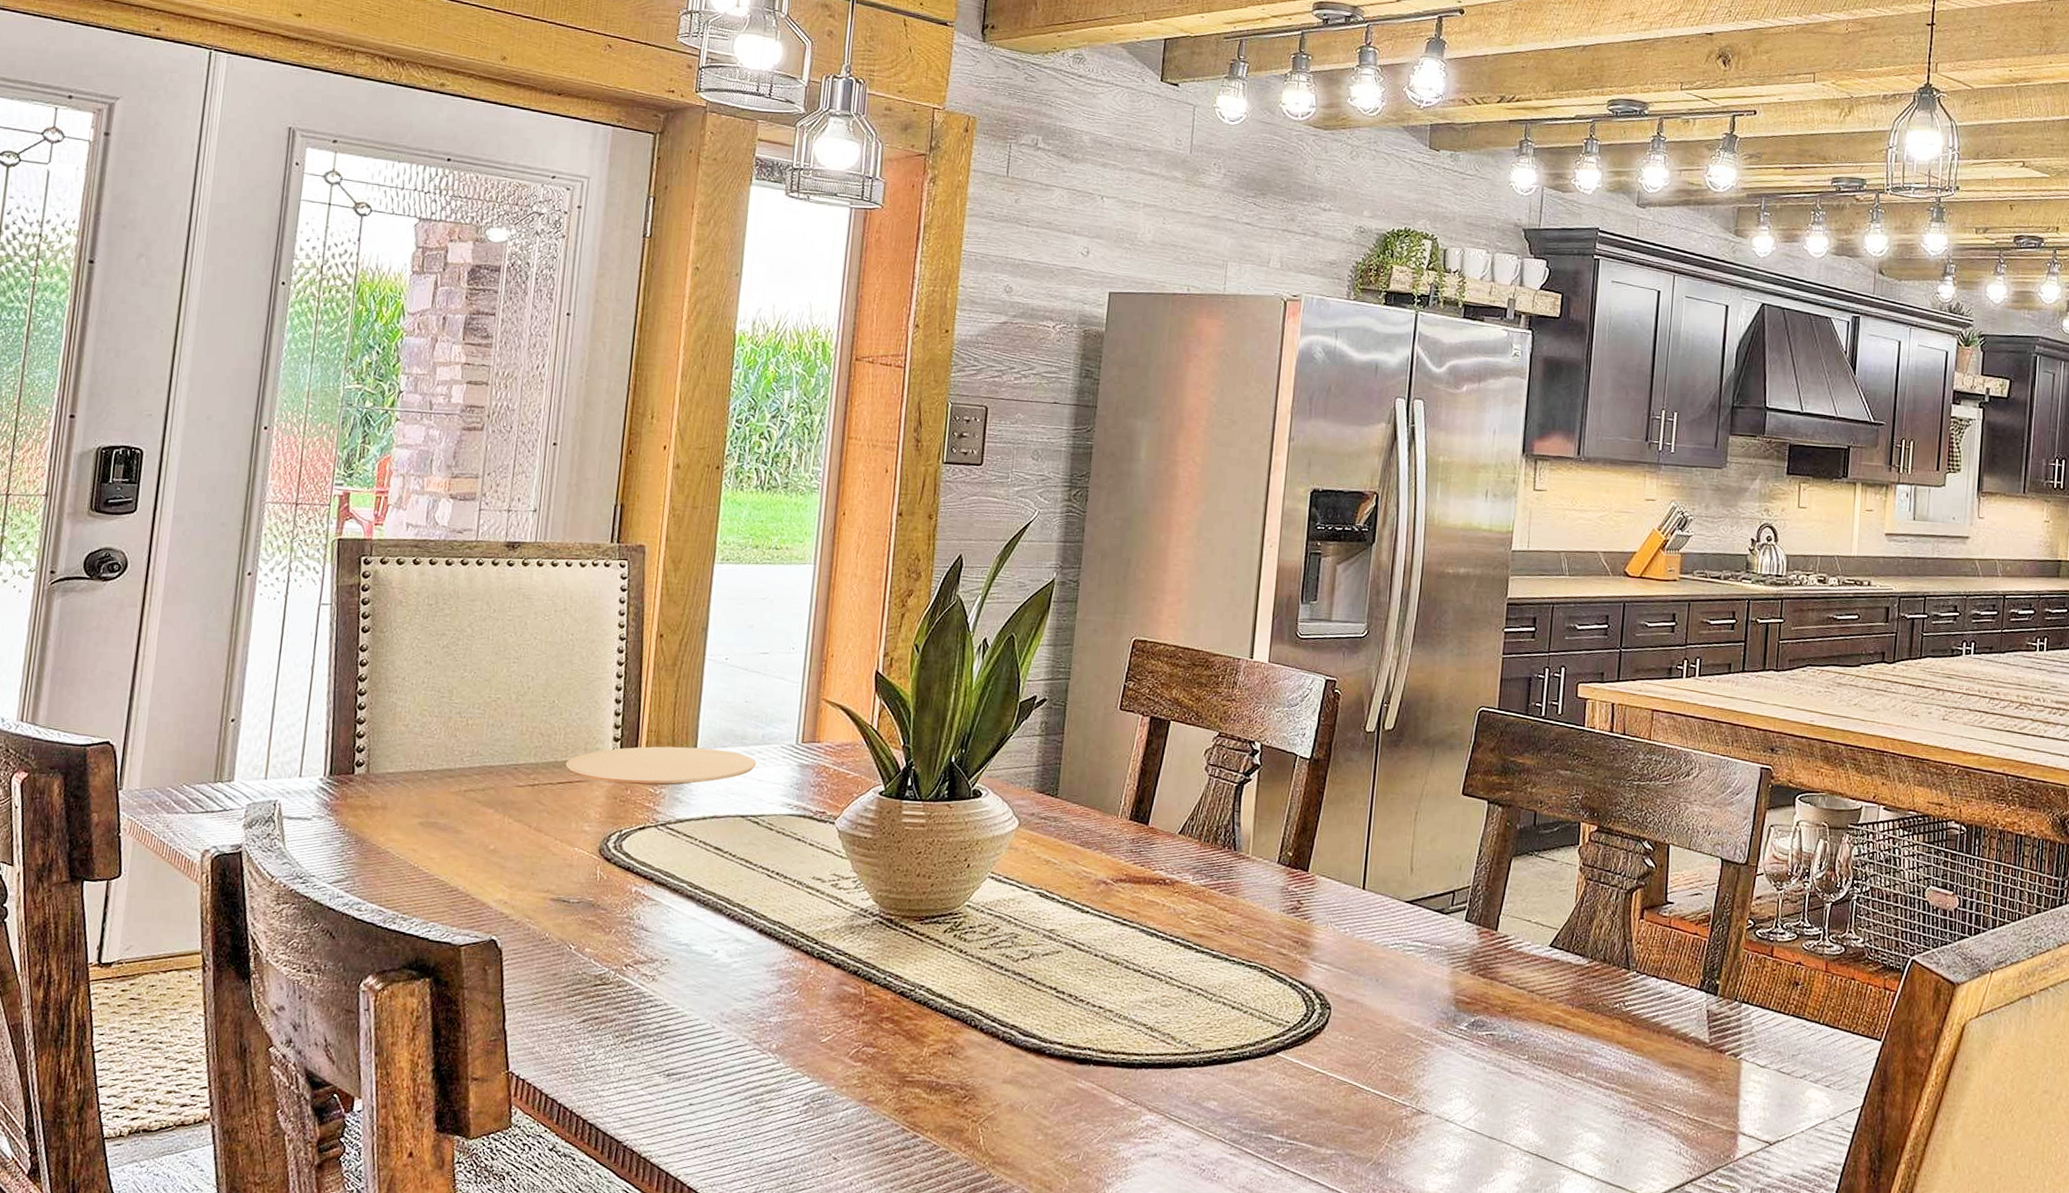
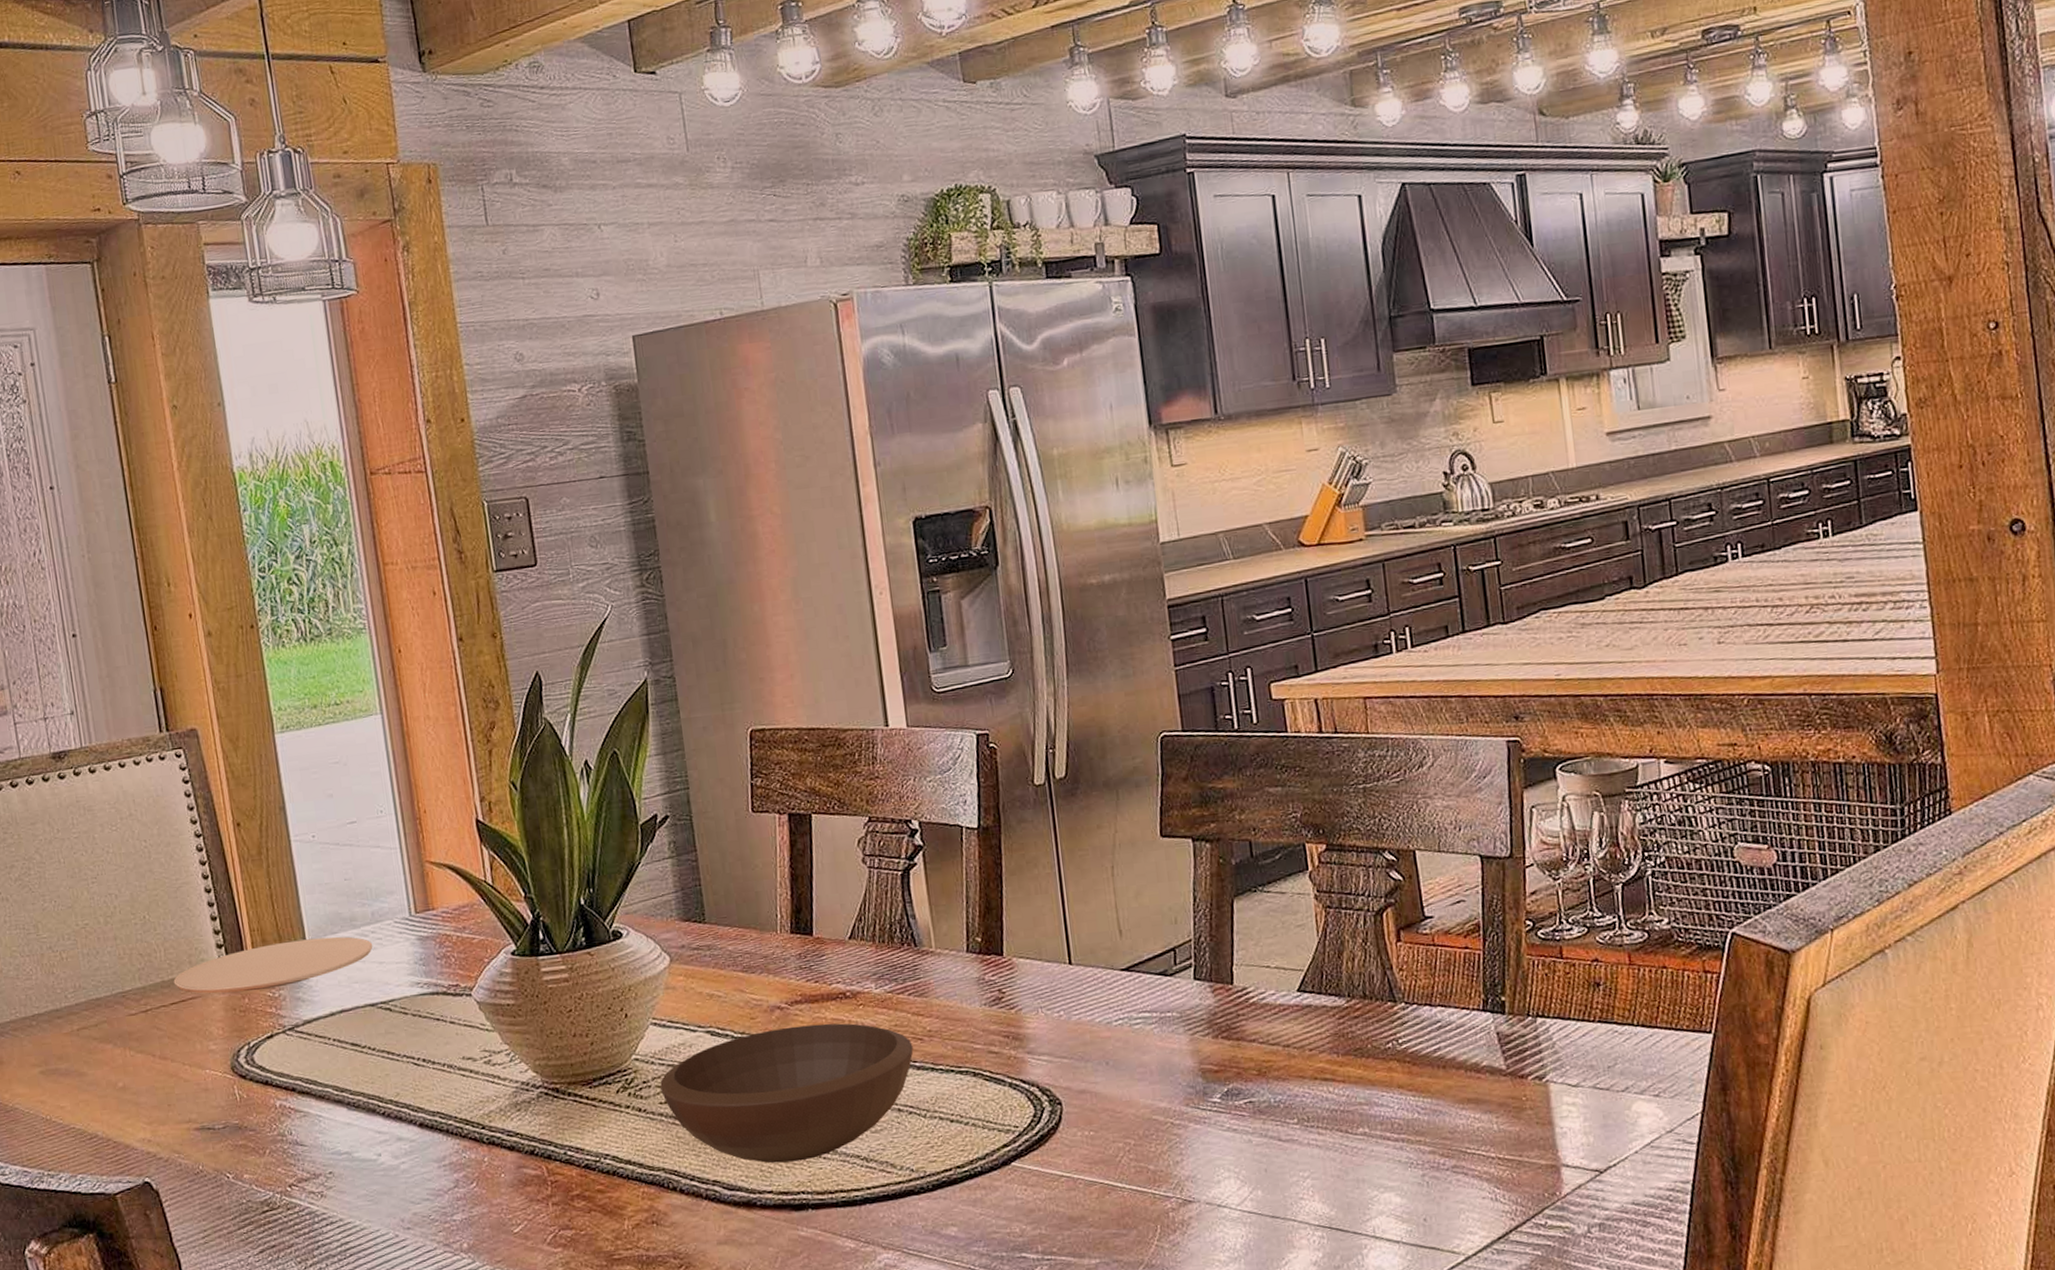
bowl: none [984,900,1214,1021] -> present [660,1023,914,1164]

